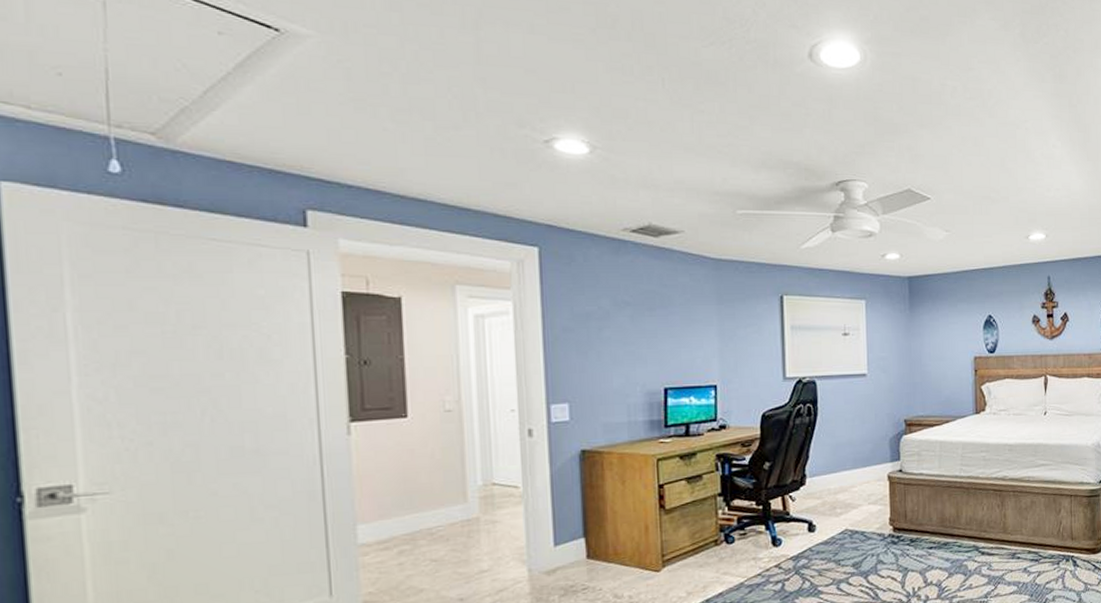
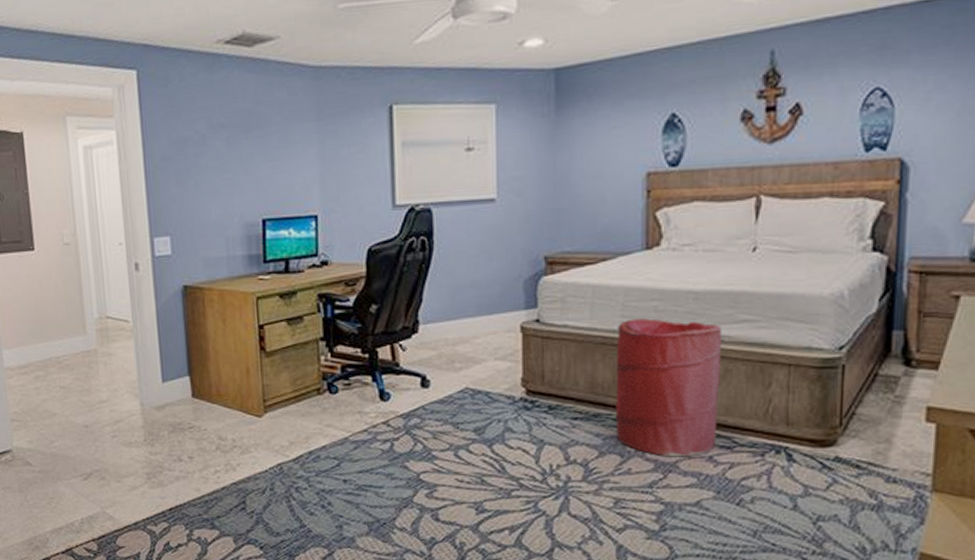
laundry hamper: none [958,466,1029,572] -> present [615,318,723,457]

